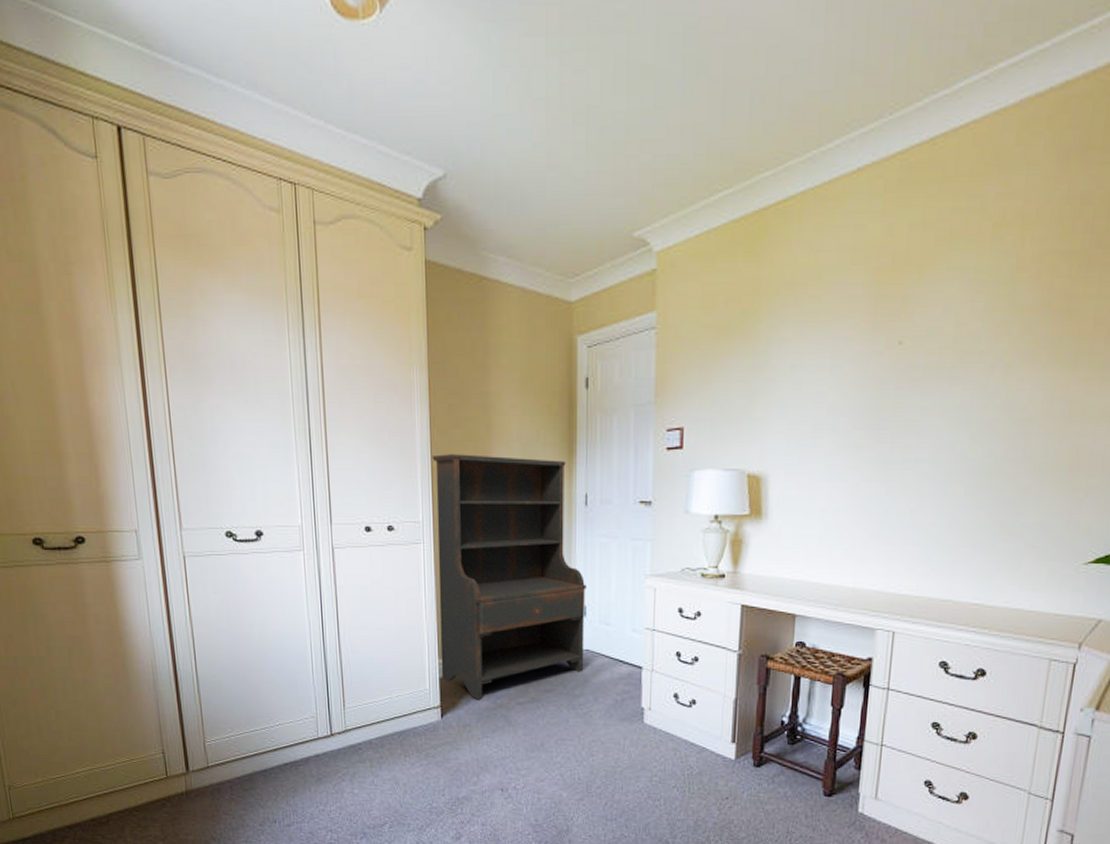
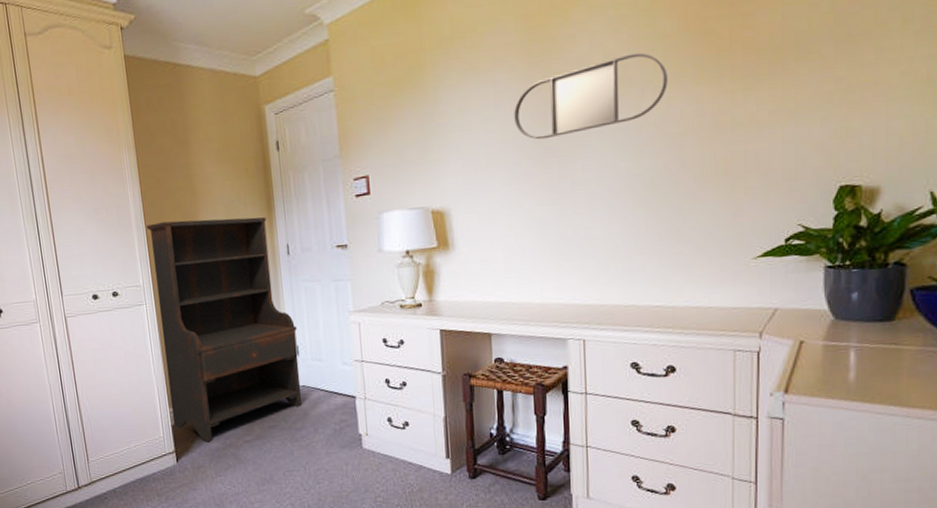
home mirror: none [849,325,1022,409] -> present [514,53,668,140]

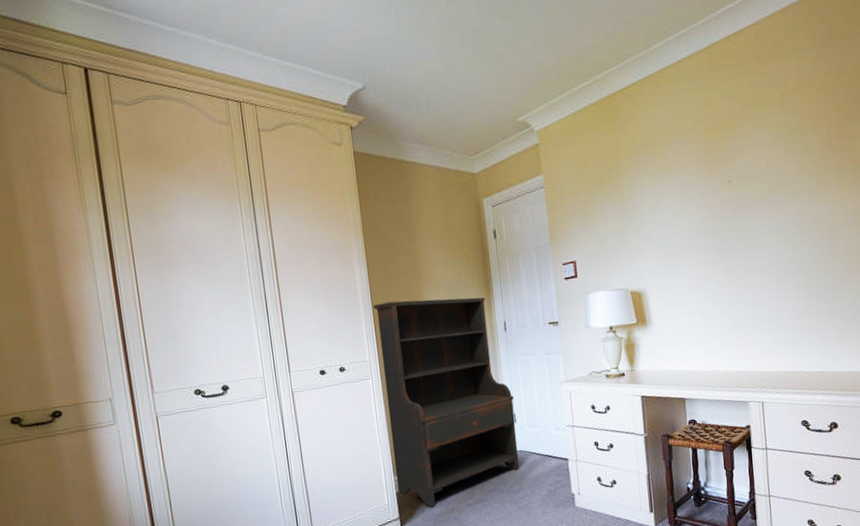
home mirror: present [514,53,668,140] -> none [697,163,818,232]

